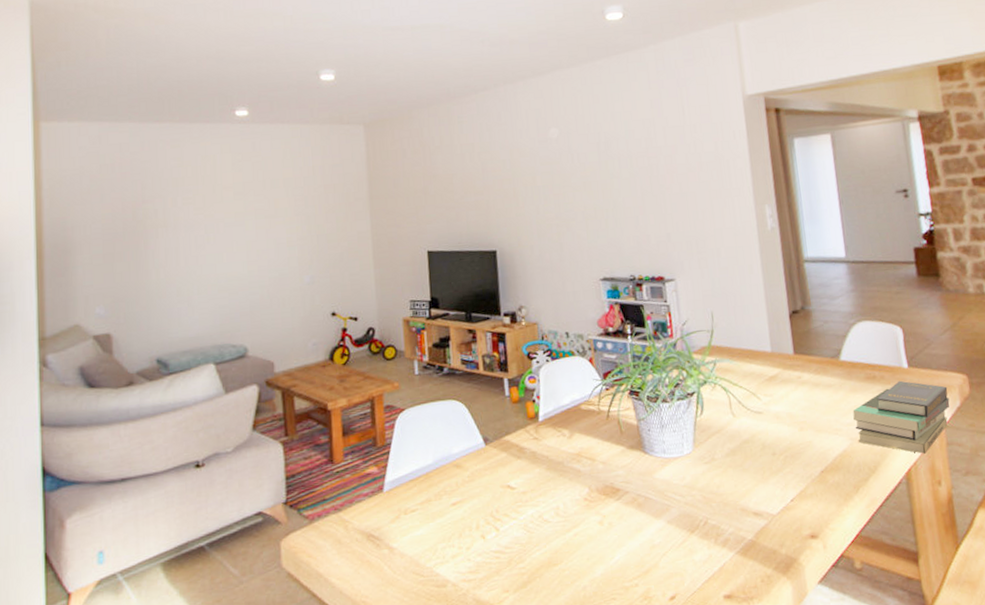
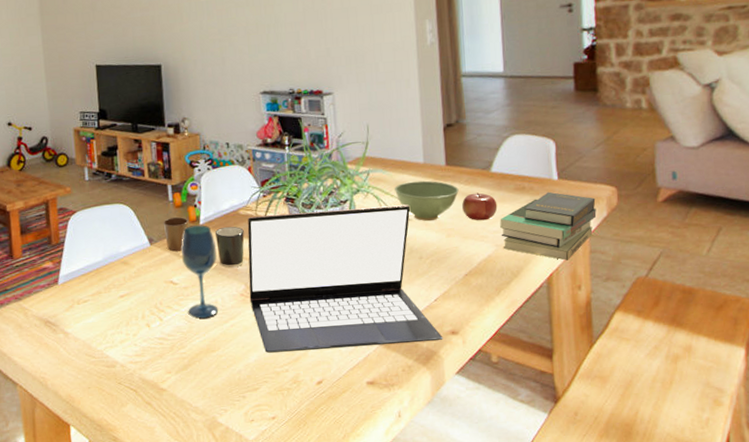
cup: none [499,413,527,452] -> present [163,217,189,252]
wineglass: none [518,421,561,527] -> present [181,225,219,318]
mug: none [555,422,587,470] -> present [214,226,245,268]
laptop: none [589,396,803,565] -> present [247,204,443,353]
bowl: none [743,370,809,414] -> present [395,180,459,222]
fruit: none [812,382,850,413] -> present [461,193,498,221]

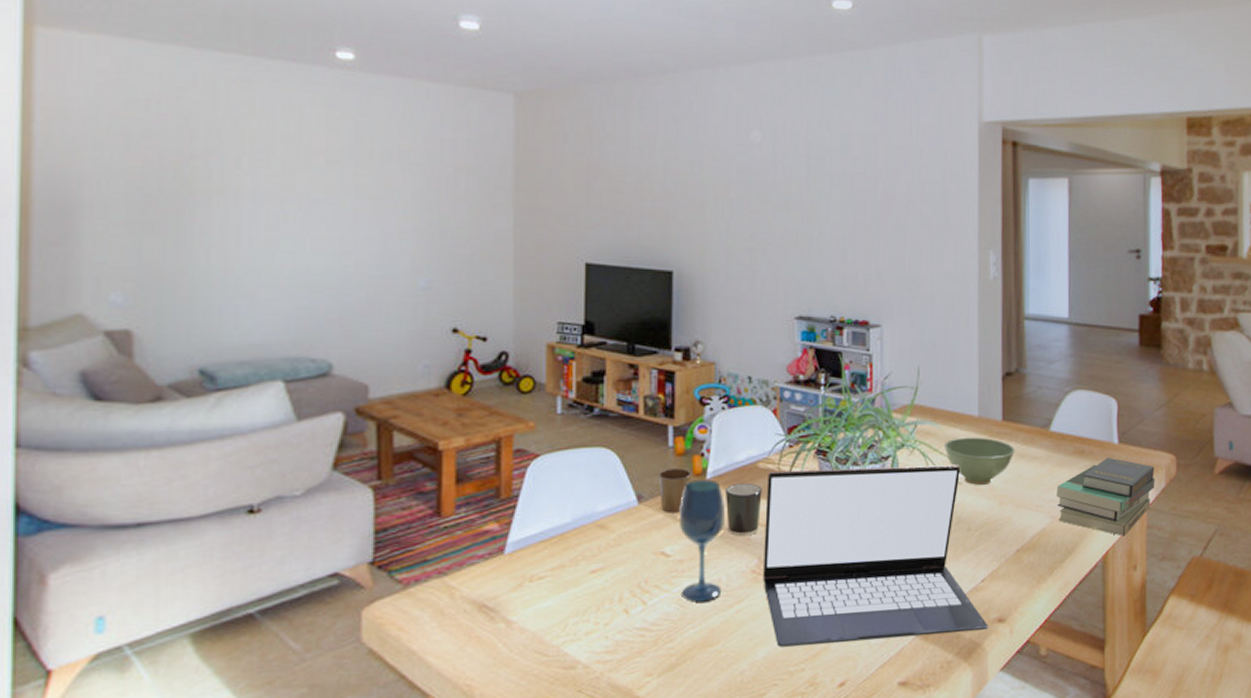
fruit: present [461,193,498,221] -> none [1016,454,1055,488]

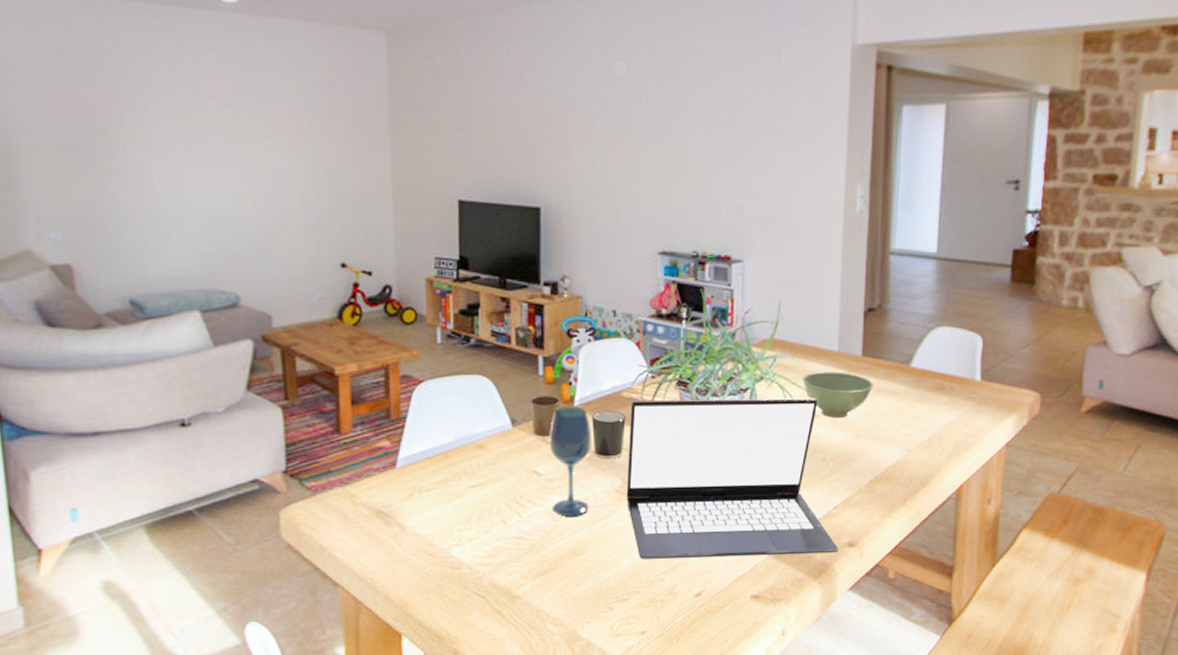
books: present [1056,457,1155,536] -> none [913,393,1018,471]

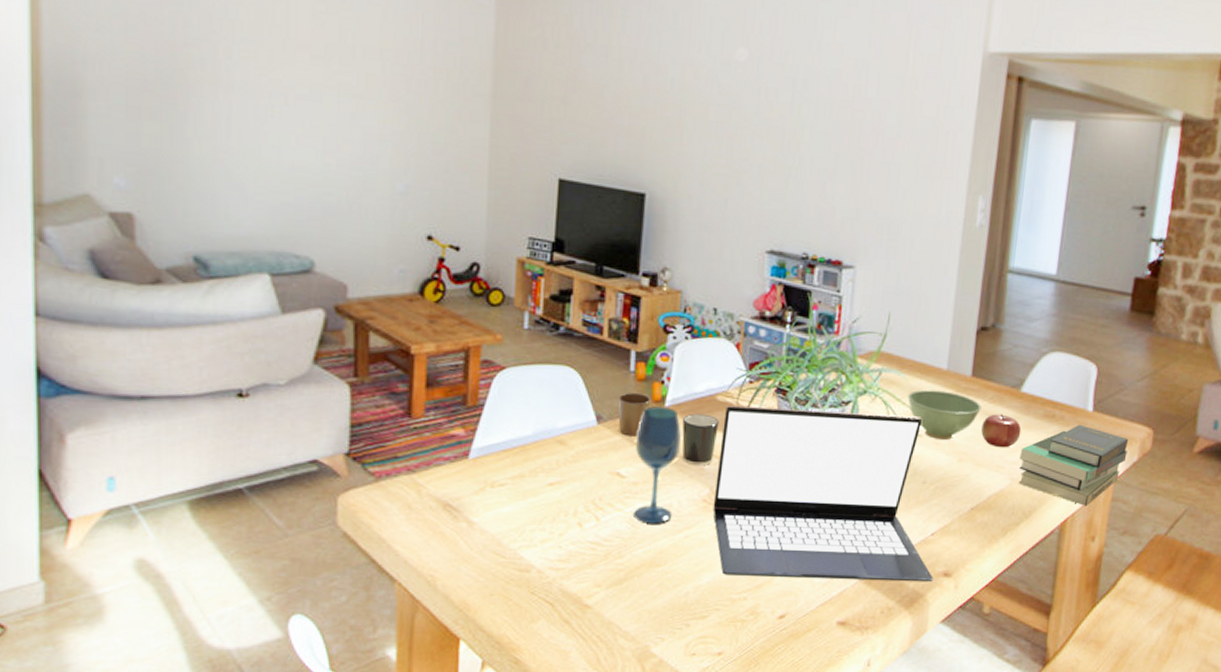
fruit: none [874,389,913,422] -> present [980,414,1022,448]
books: none [913,393,1018,471] -> present [1018,424,1129,506]

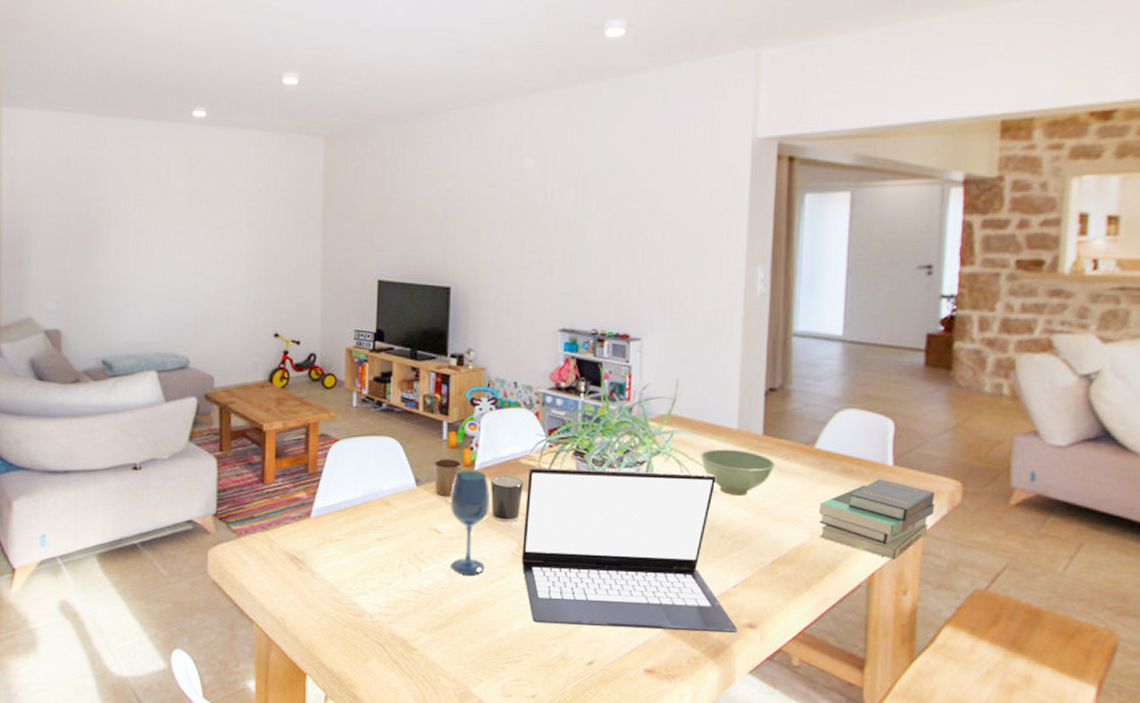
fruit: present [980,414,1022,448] -> none [776,470,819,503]

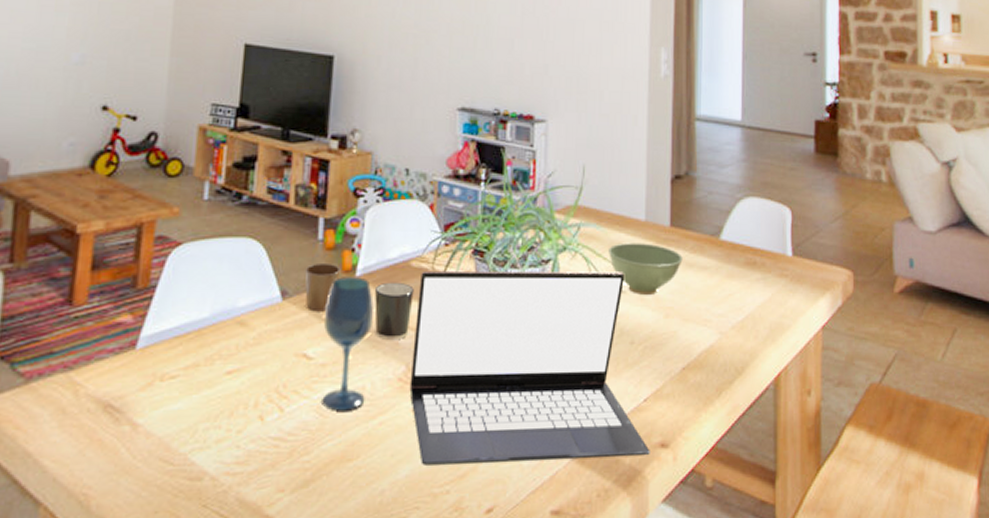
books: present [818,478,935,560] -> none [726,270,831,357]

